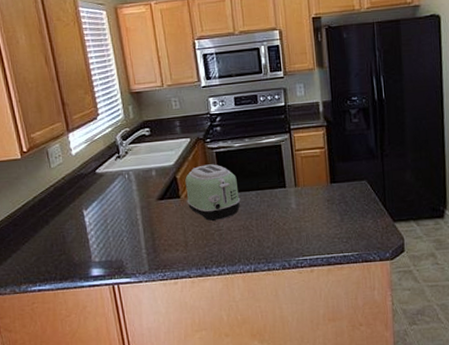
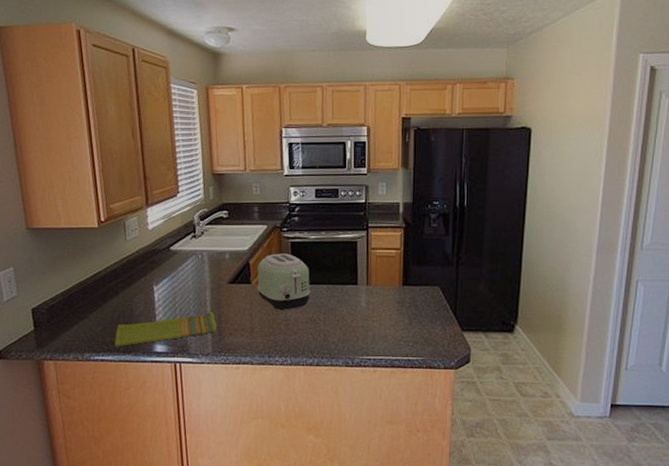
dish towel: none [50,230,152,276] -> present [115,312,218,347]

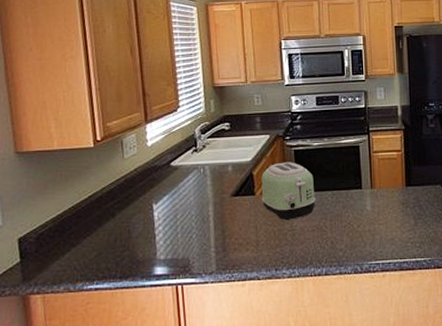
dish towel: present [115,312,218,347] -> none [110,227,221,273]

